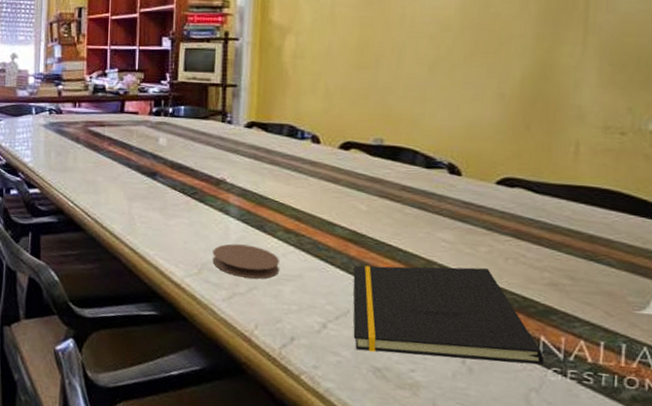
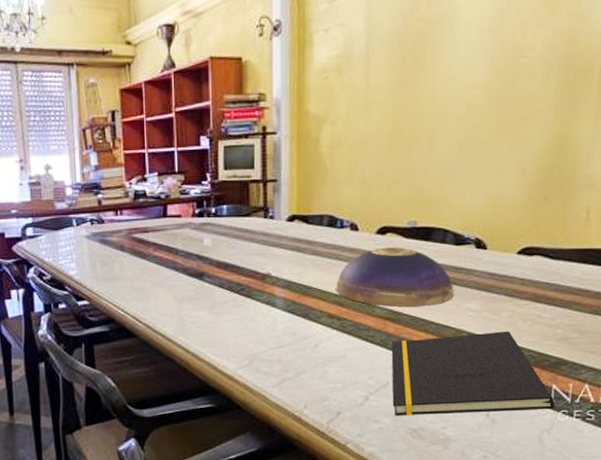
coaster: present [212,243,280,279] -> none [262,333,325,364]
decorative bowl: none [294,163,424,231] -> present [336,247,454,307]

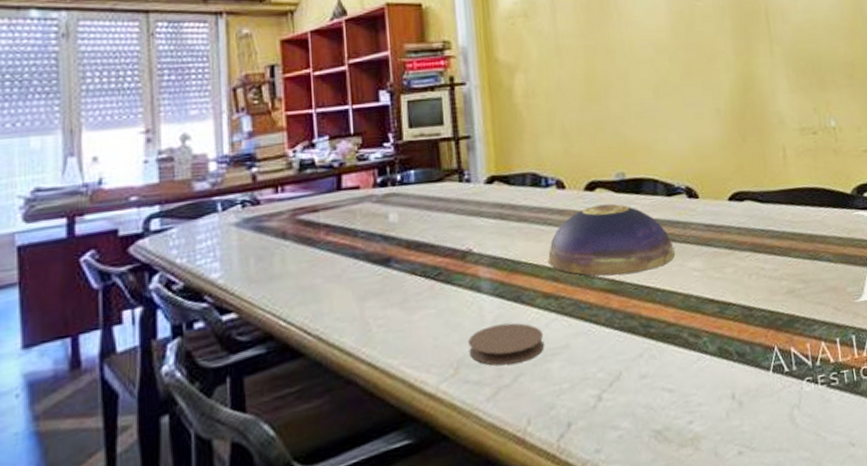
coaster: none [262,333,325,364] -> present [468,322,545,366]
notepad: present [391,330,556,416] -> none [618,289,799,416]

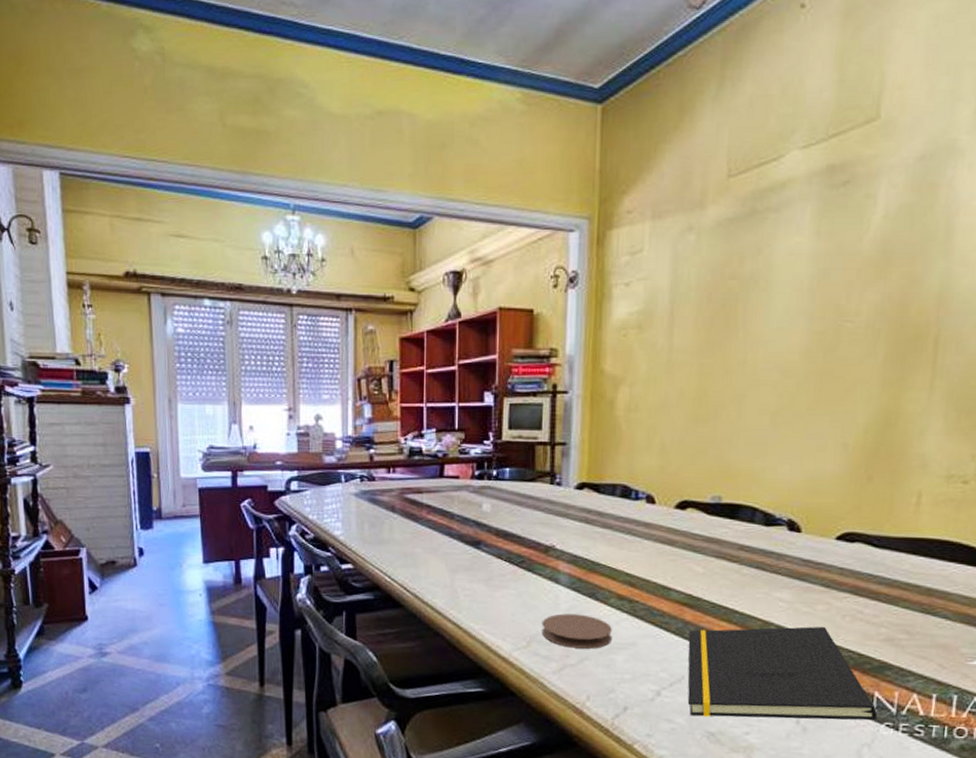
decorative bowl: present [548,203,675,276] -> none [627,524,762,592]
notepad: none [618,289,799,416] -> present [687,626,878,721]

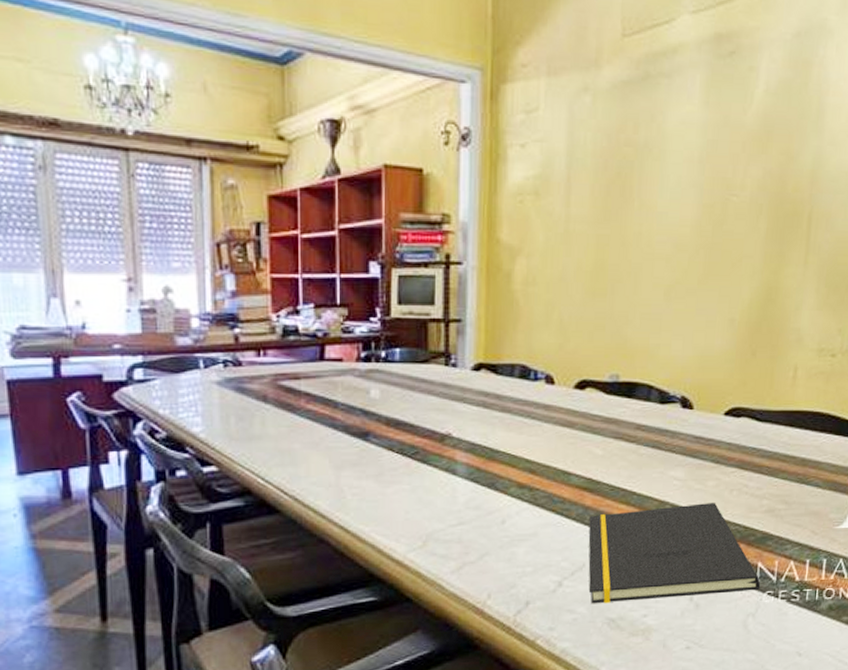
coaster: present [541,613,613,649] -> none [439,507,513,544]

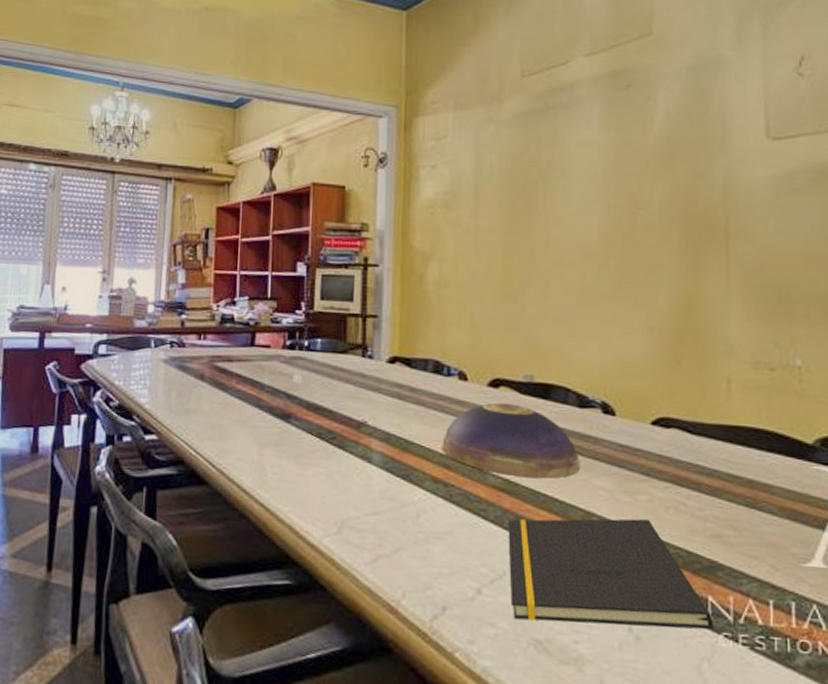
decorative bowl: none [527,404,658,474] -> present [442,402,580,478]

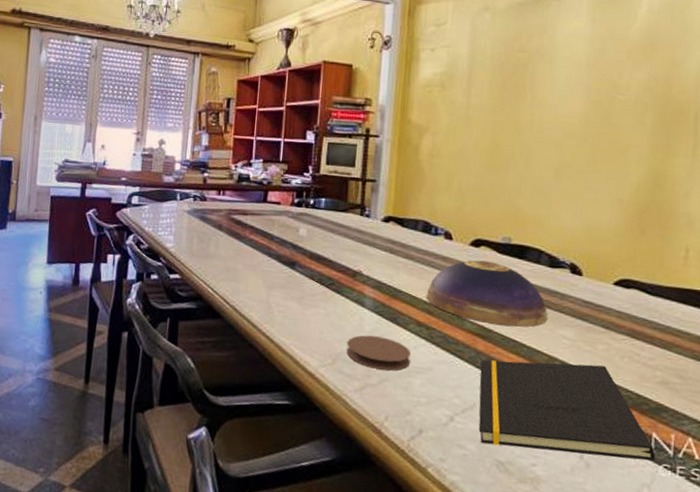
coaster: none [353,496,429,538] -> present [346,335,411,371]

